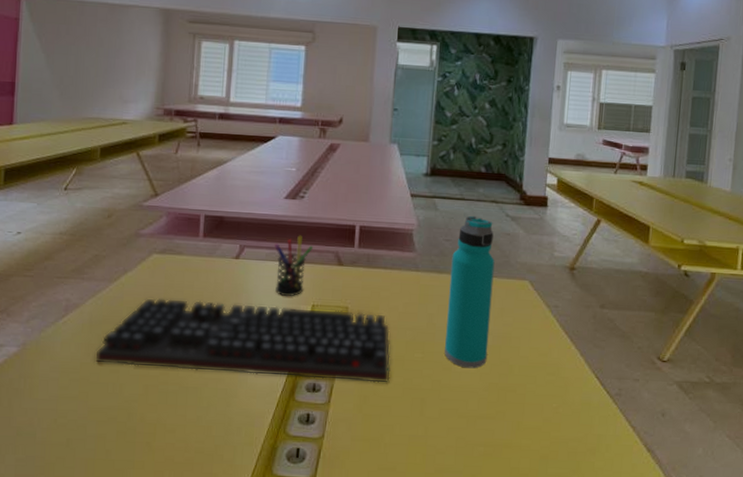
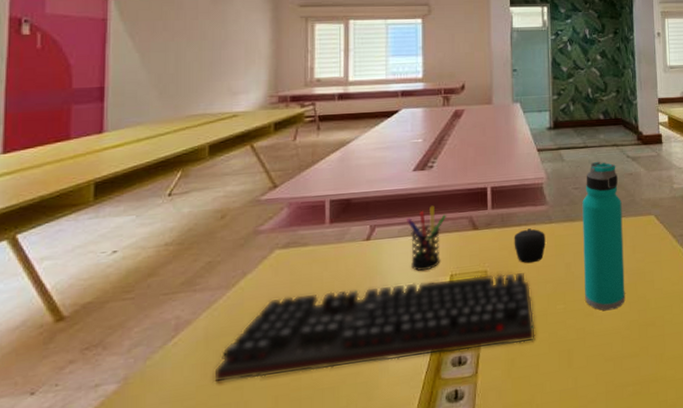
computer mouse: none [377,273,410,308] -> present [514,228,546,264]

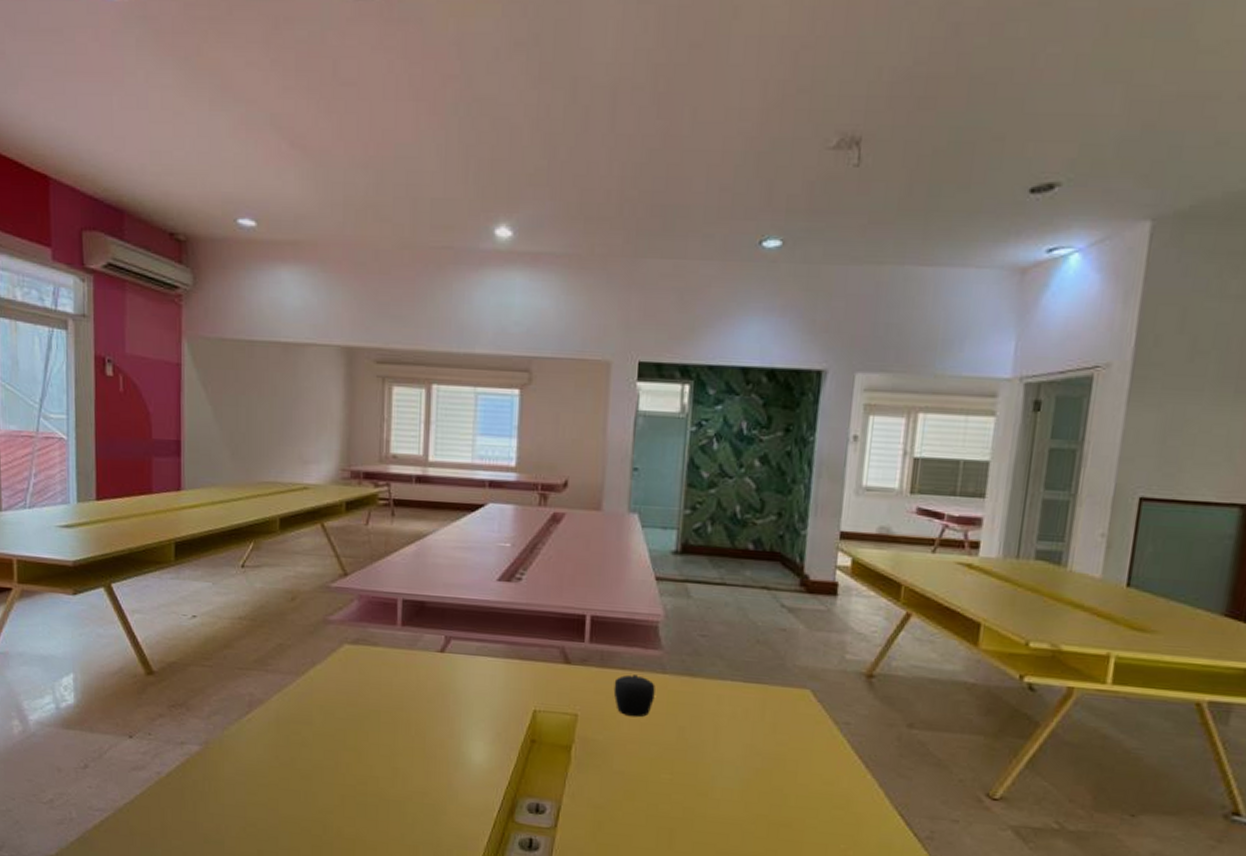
keyboard: present [212,272,535,383] -> none [283,695,631,807]
pen holder: present [407,205,446,271] -> none [487,625,533,699]
water bottle: present [582,161,625,311] -> none [699,605,766,796]

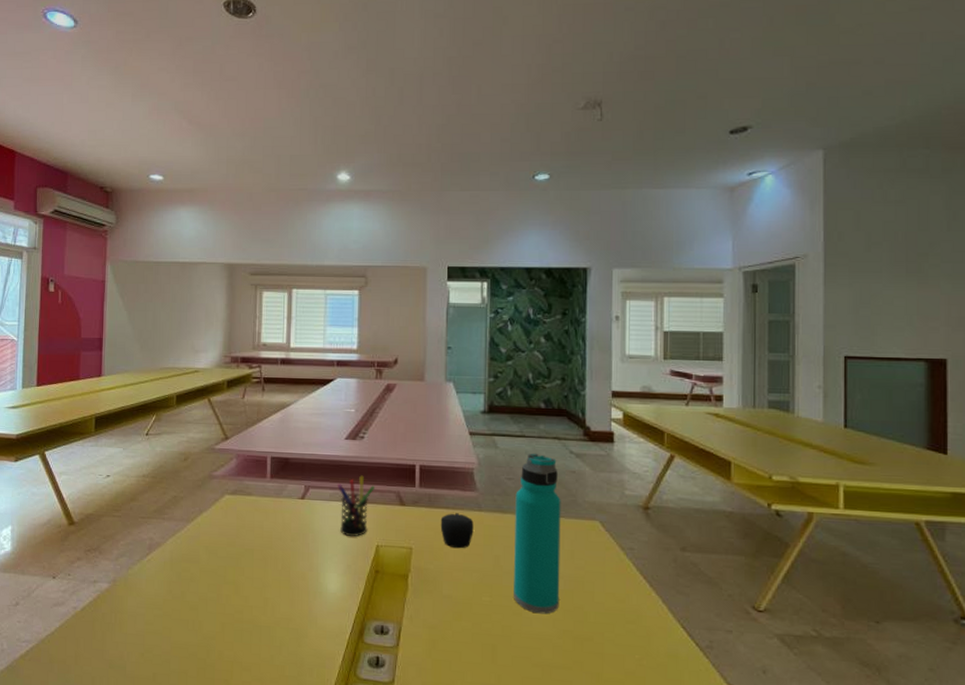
pen holder: none [487,625,533,699] -> present [338,475,374,536]
water bottle: none [699,605,766,796] -> present [514,453,561,614]

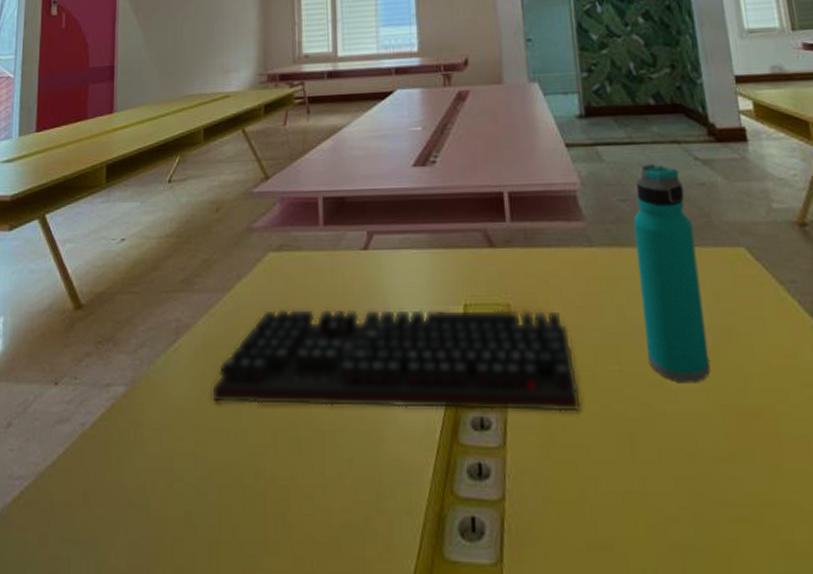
keyboard: none [175,537,459,627] -> present [211,308,581,412]
pen holder: present [338,475,374,536] -> none [408,211,455,295]
computer mouse: present [440,513,474,549] -> none [542,252,586,300]

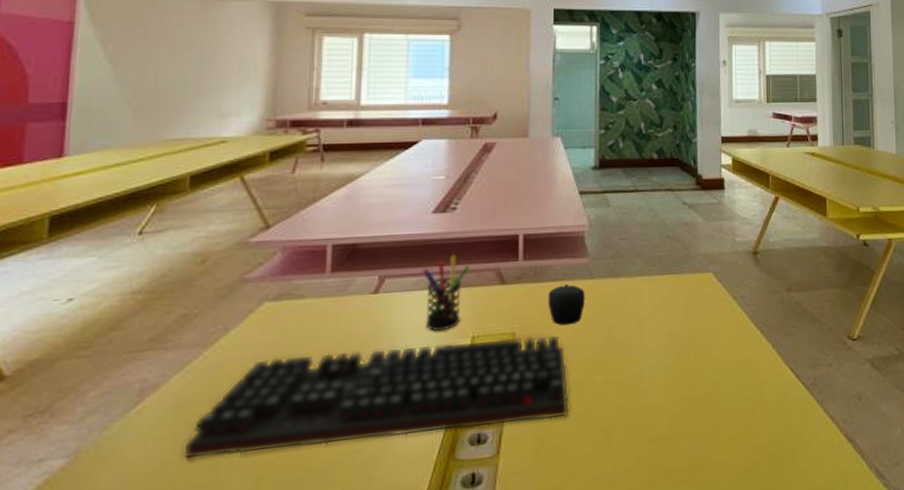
pen holder: none [408,211,455,295] -> present [423,254,469,331]
computer mouse: none [542,252,586,300] -> present [548,284,585,326]
water bottle: present [633,163,711,383] -> none [629,207,676,383]

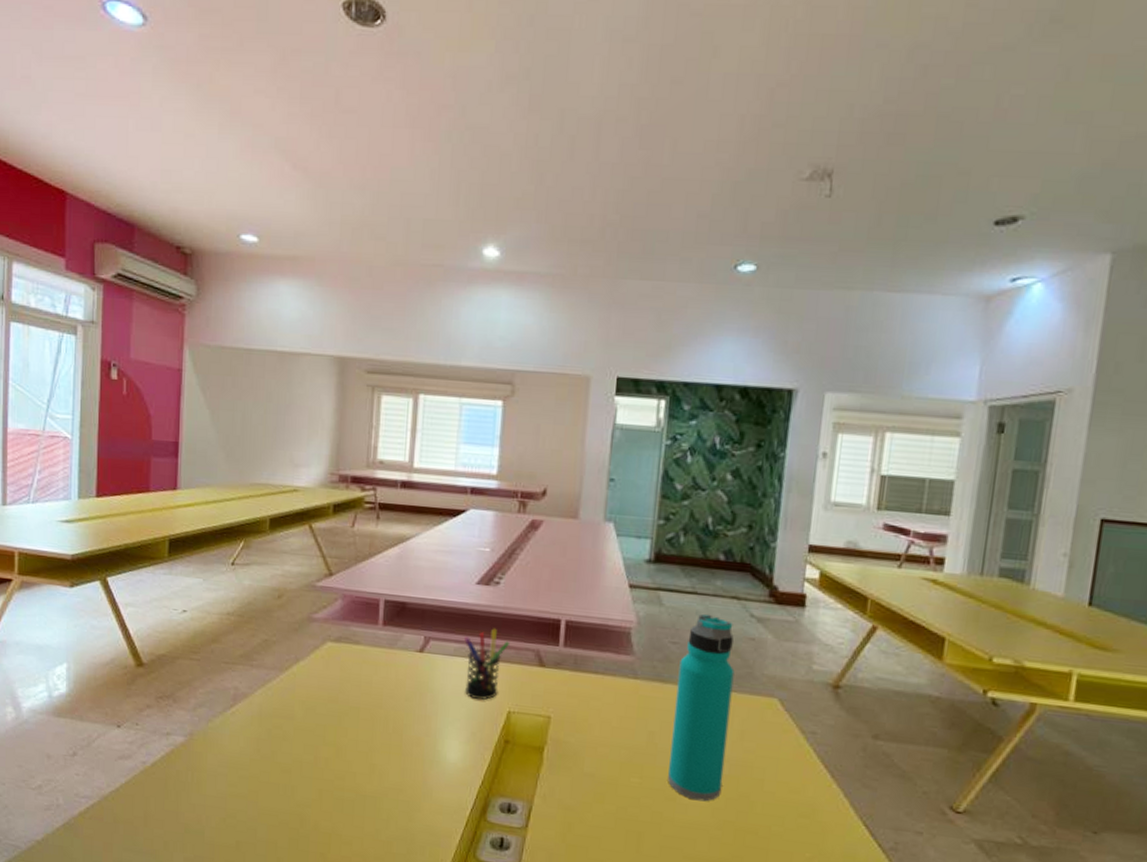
keyboard: present [182,335,569,460] -> none [264,691,602,809]
computer mouse: present [548,284,585,326] -> none [586,679,627,721]
water bottle: none [629,207,676,383] -> present [668,613,735,802]

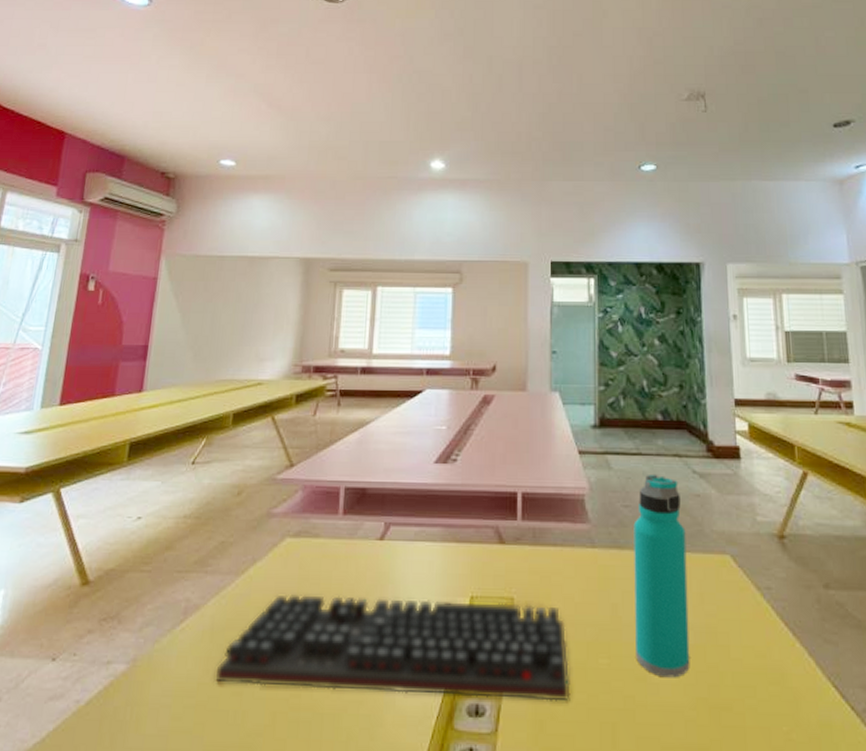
keyboard: none [264,691,602,809] -> present [214,593,570,701]
pen holder: present [464,628,509,700] -> none [424,507,469,586]

